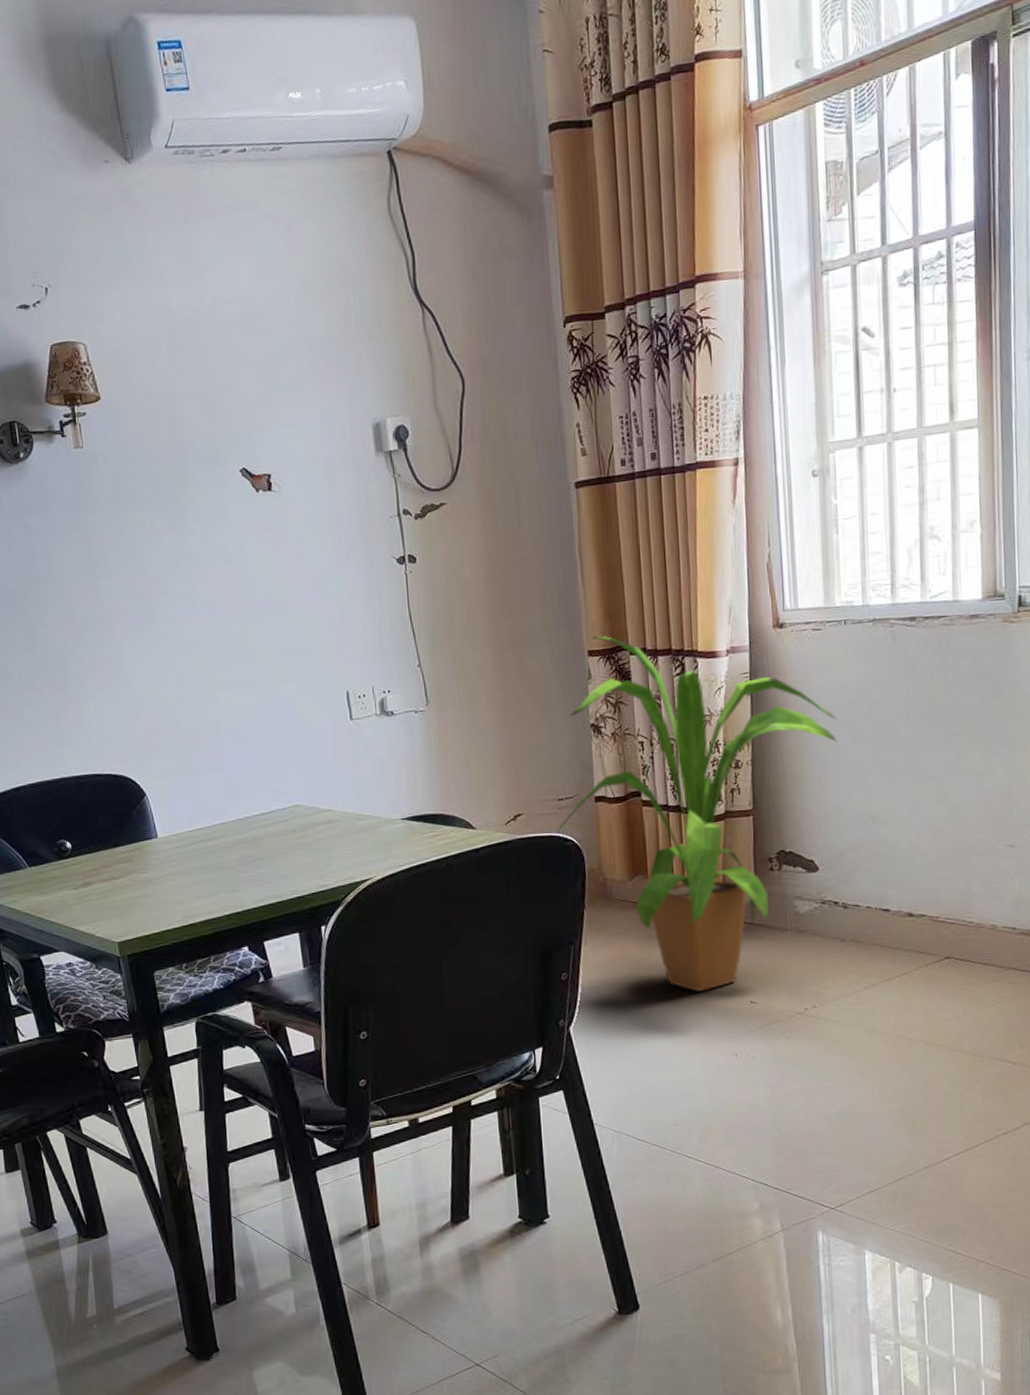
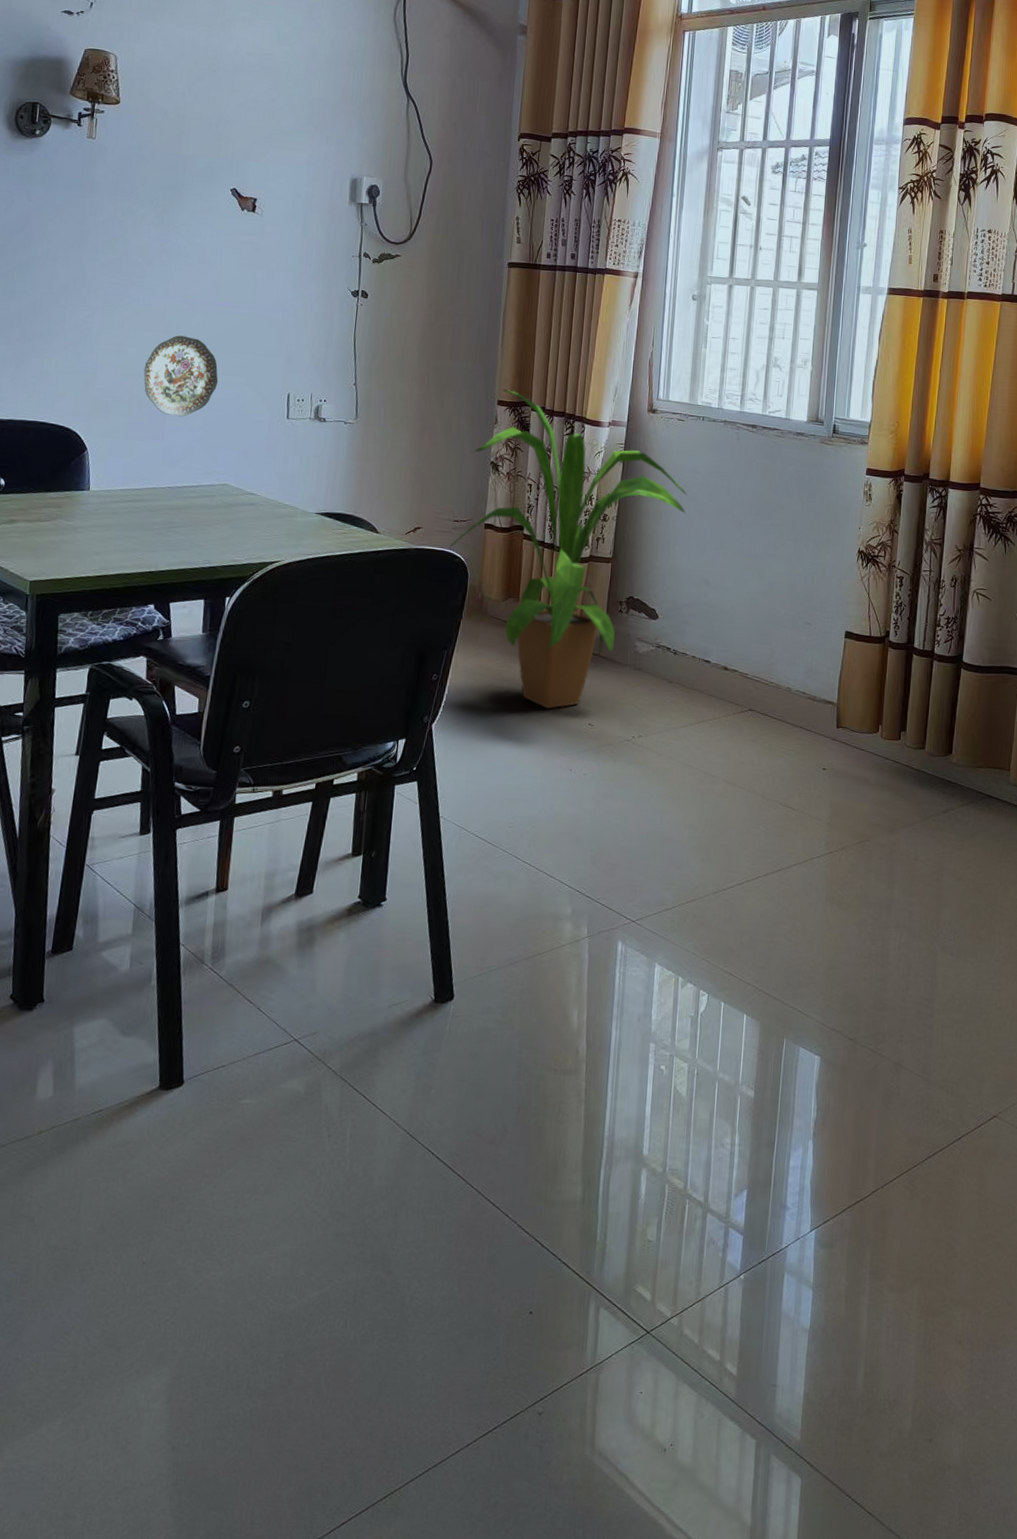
decorative plate: none [186,649,269,741] -> present [143,335,219,417]

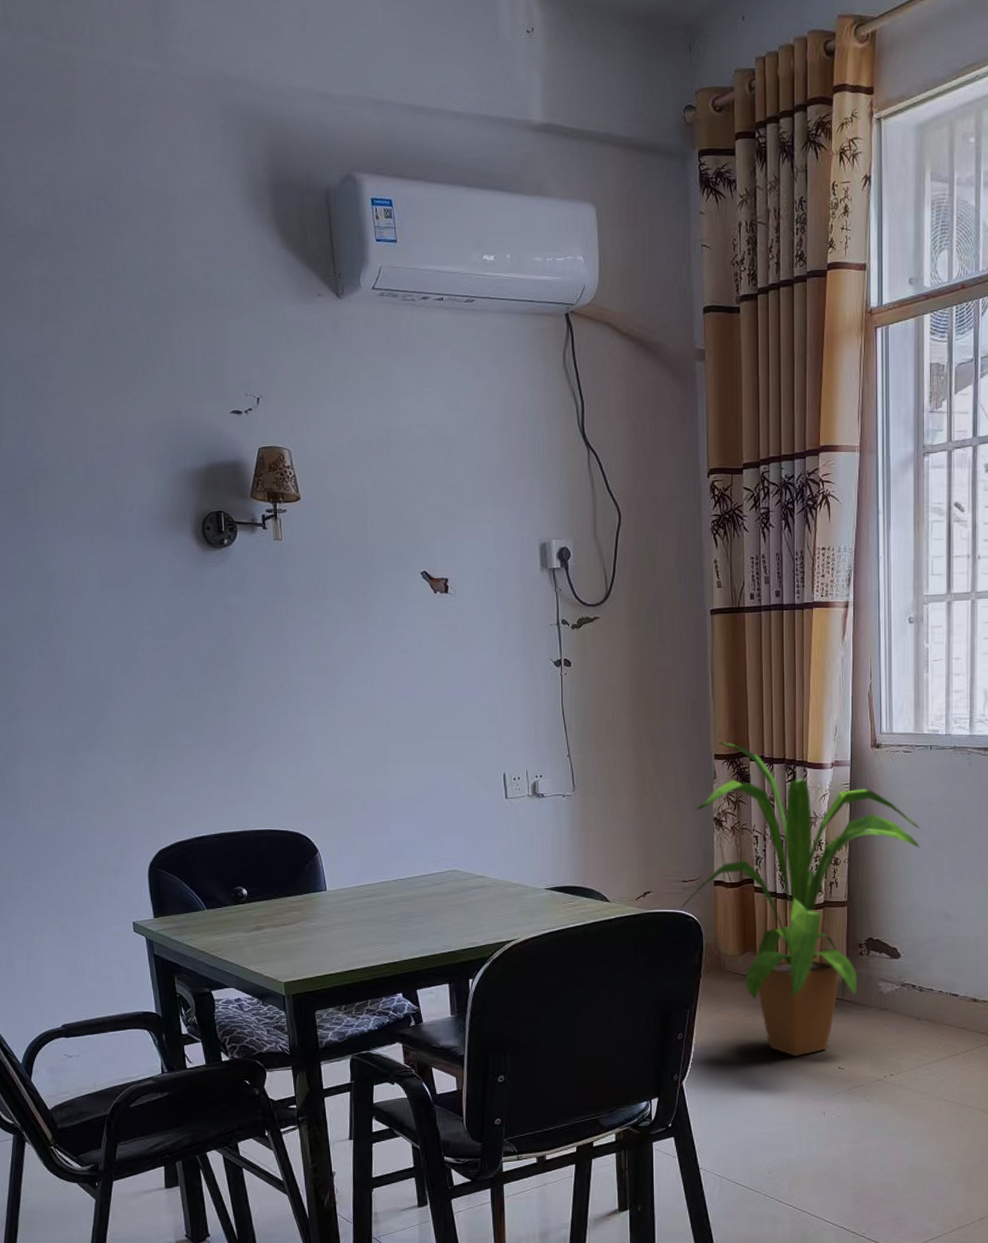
decorative plate: present [143,335,219,417] -> none [361,728,434,809]

